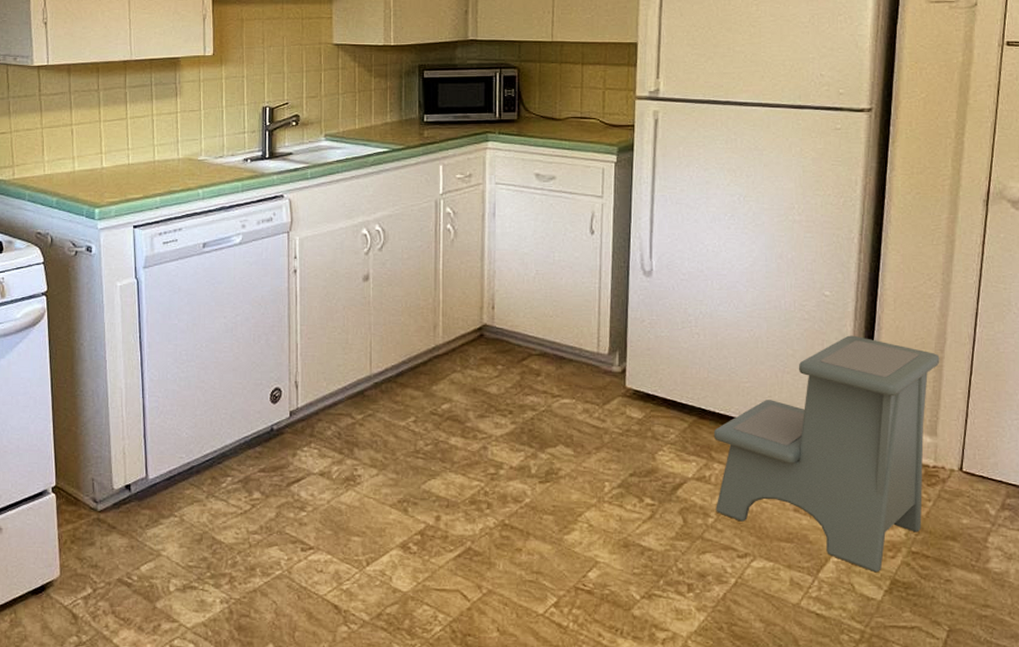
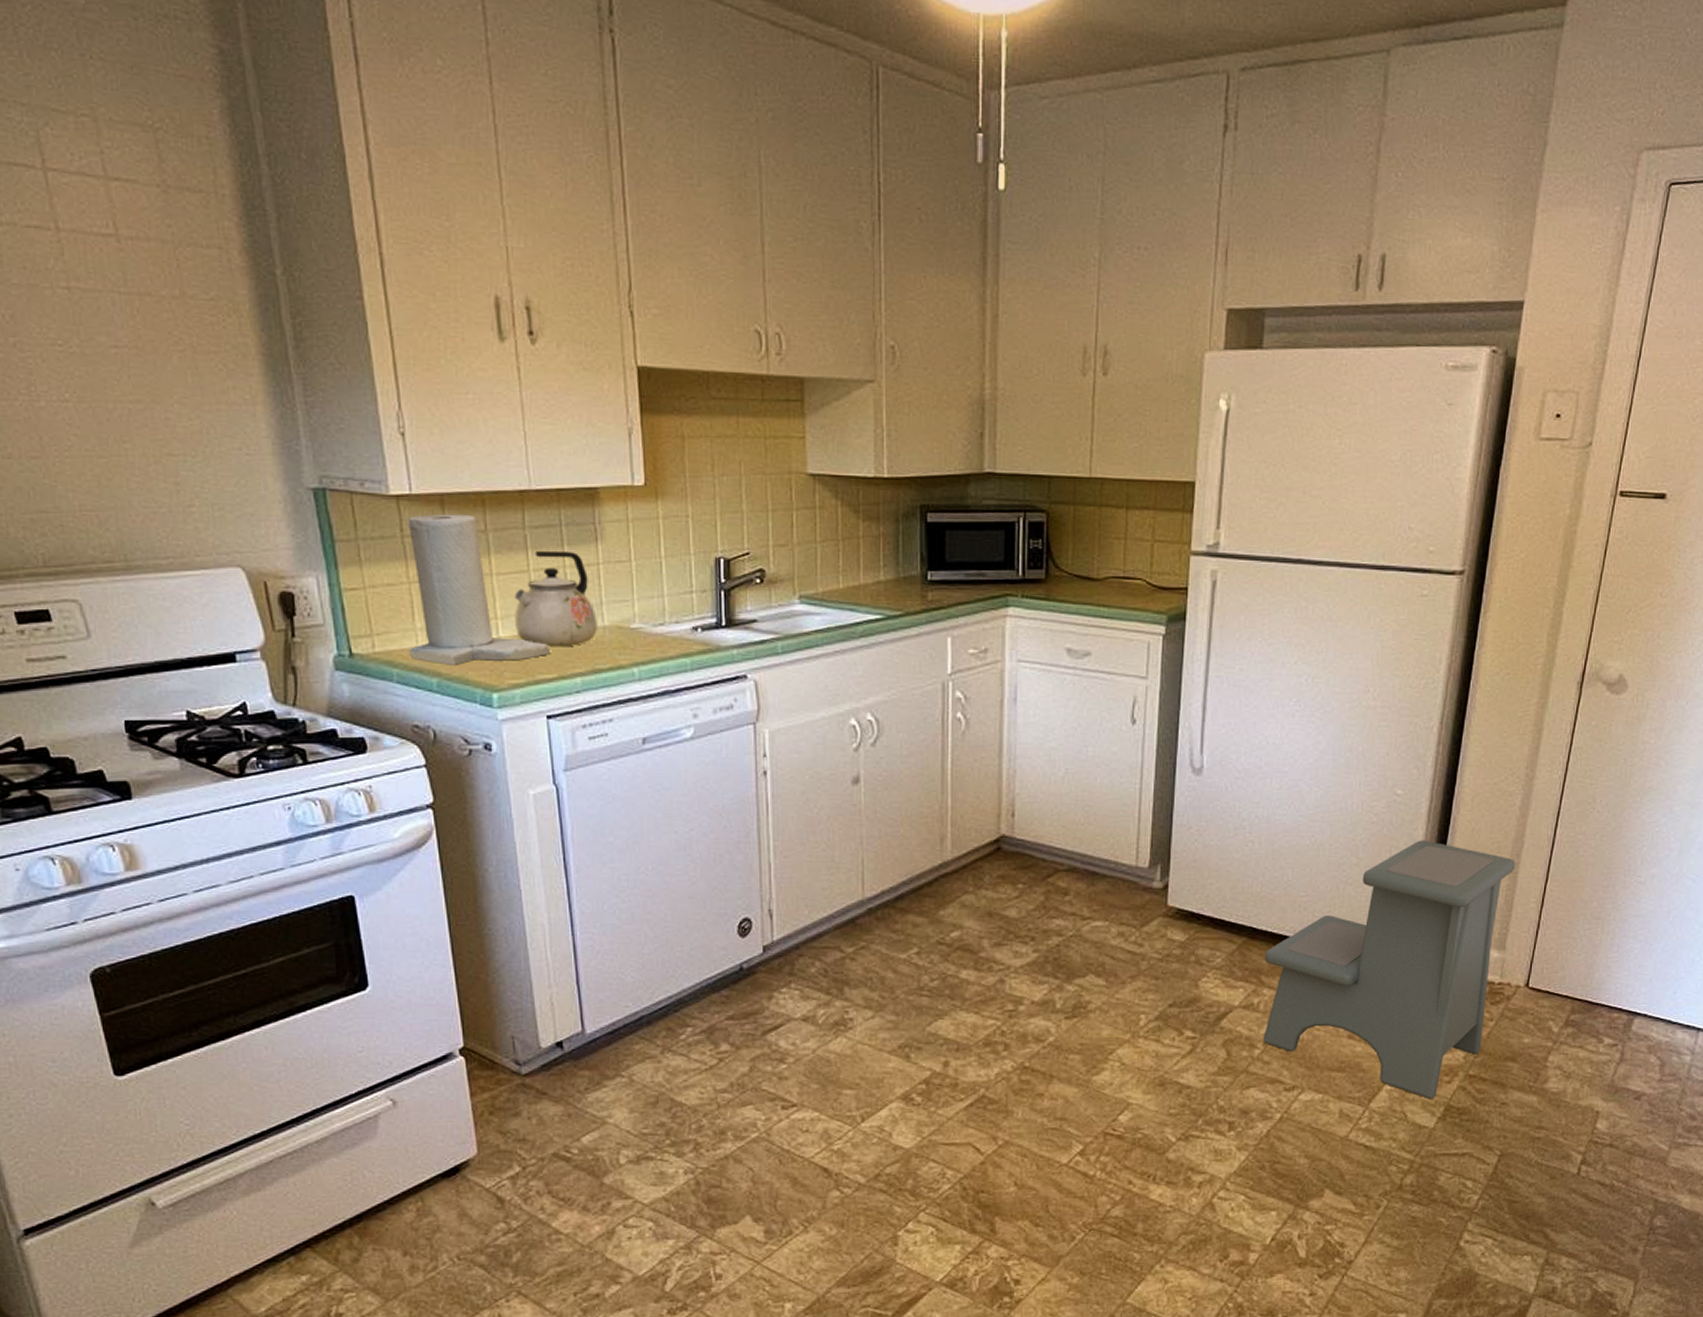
paper towel: none [39,78,138,189] -> present [407,514,550,667]
kettle: none [114,103,174,174] -> present [513,550,598,647]

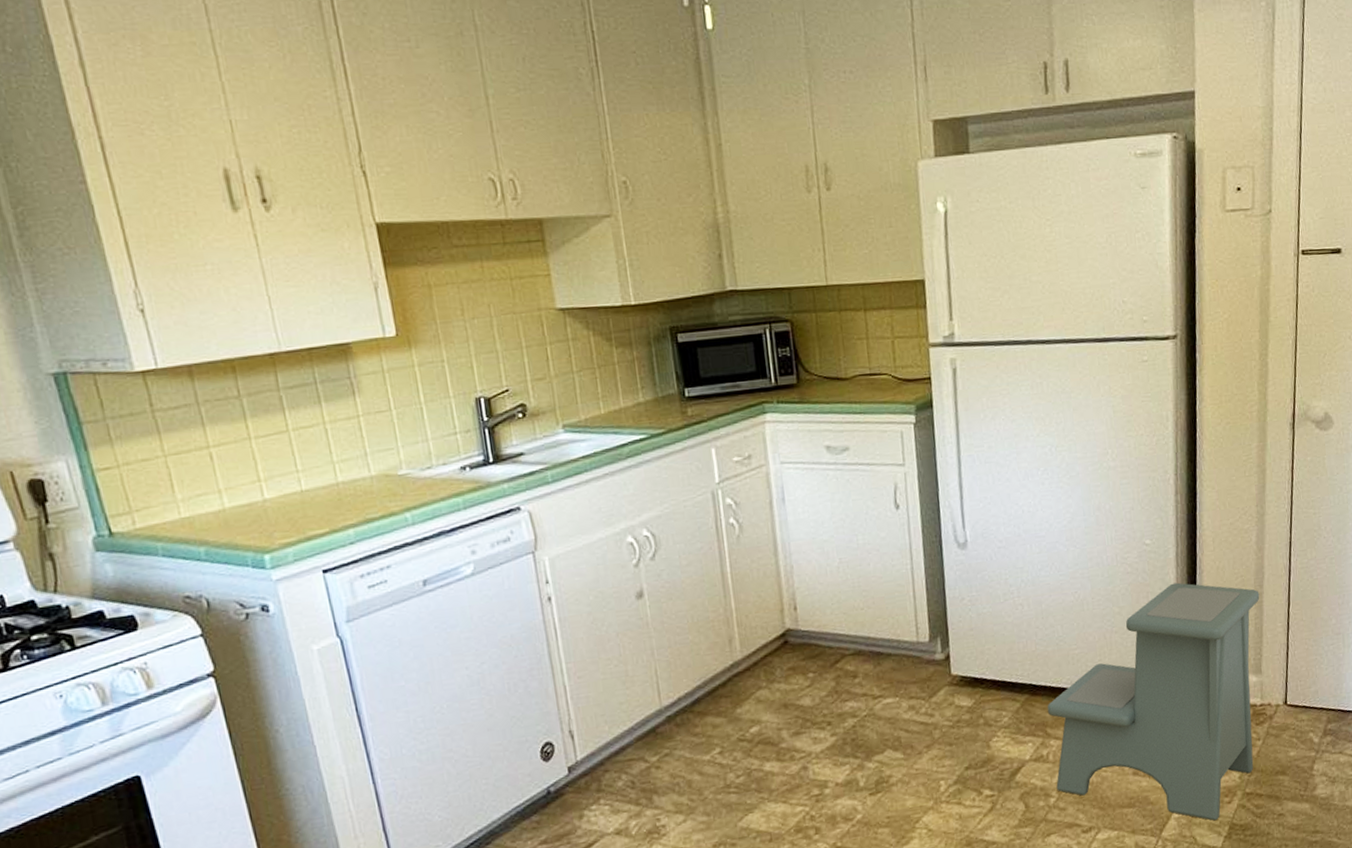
paper towel: present [407,514,550,667] -> none [156,382,319,534]
kettle: present [513,550,598,647] -> none [275,407,365,503]

